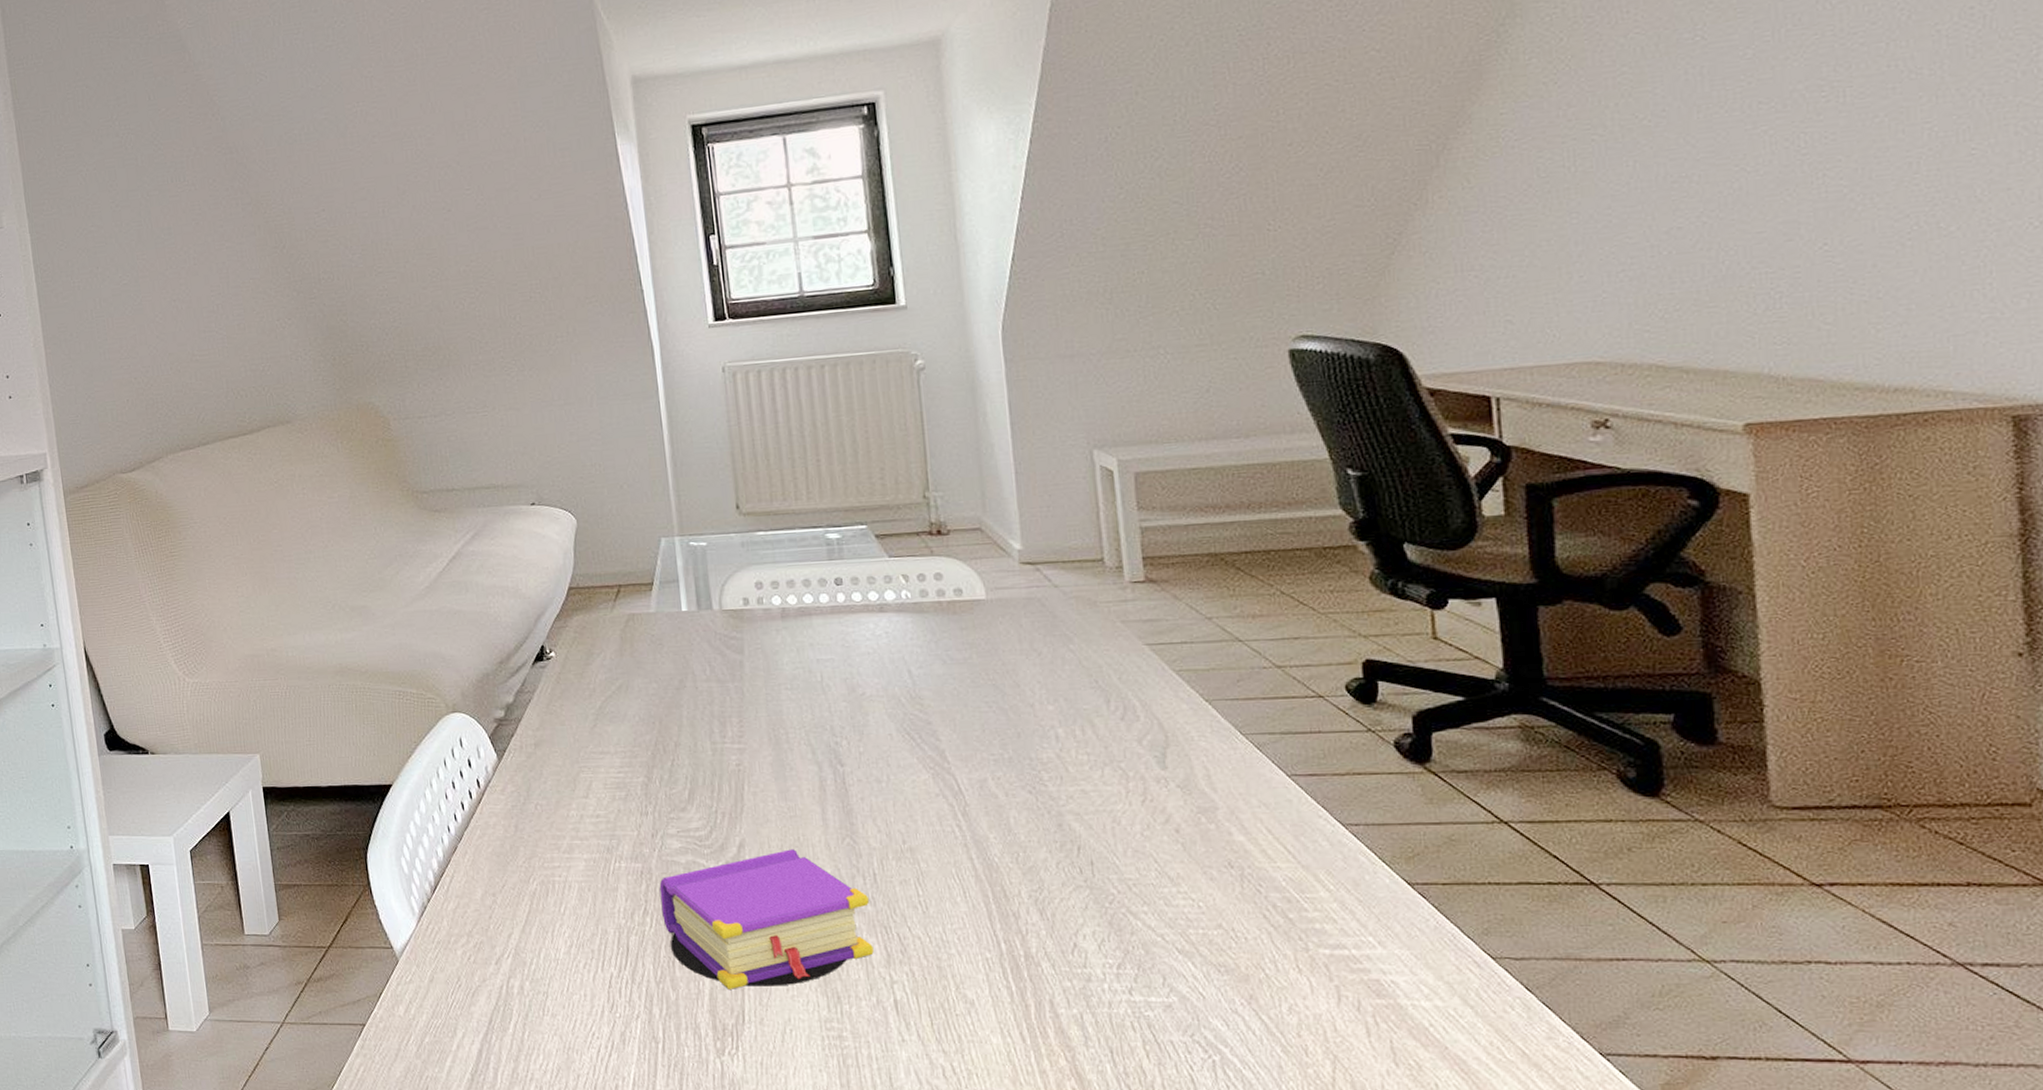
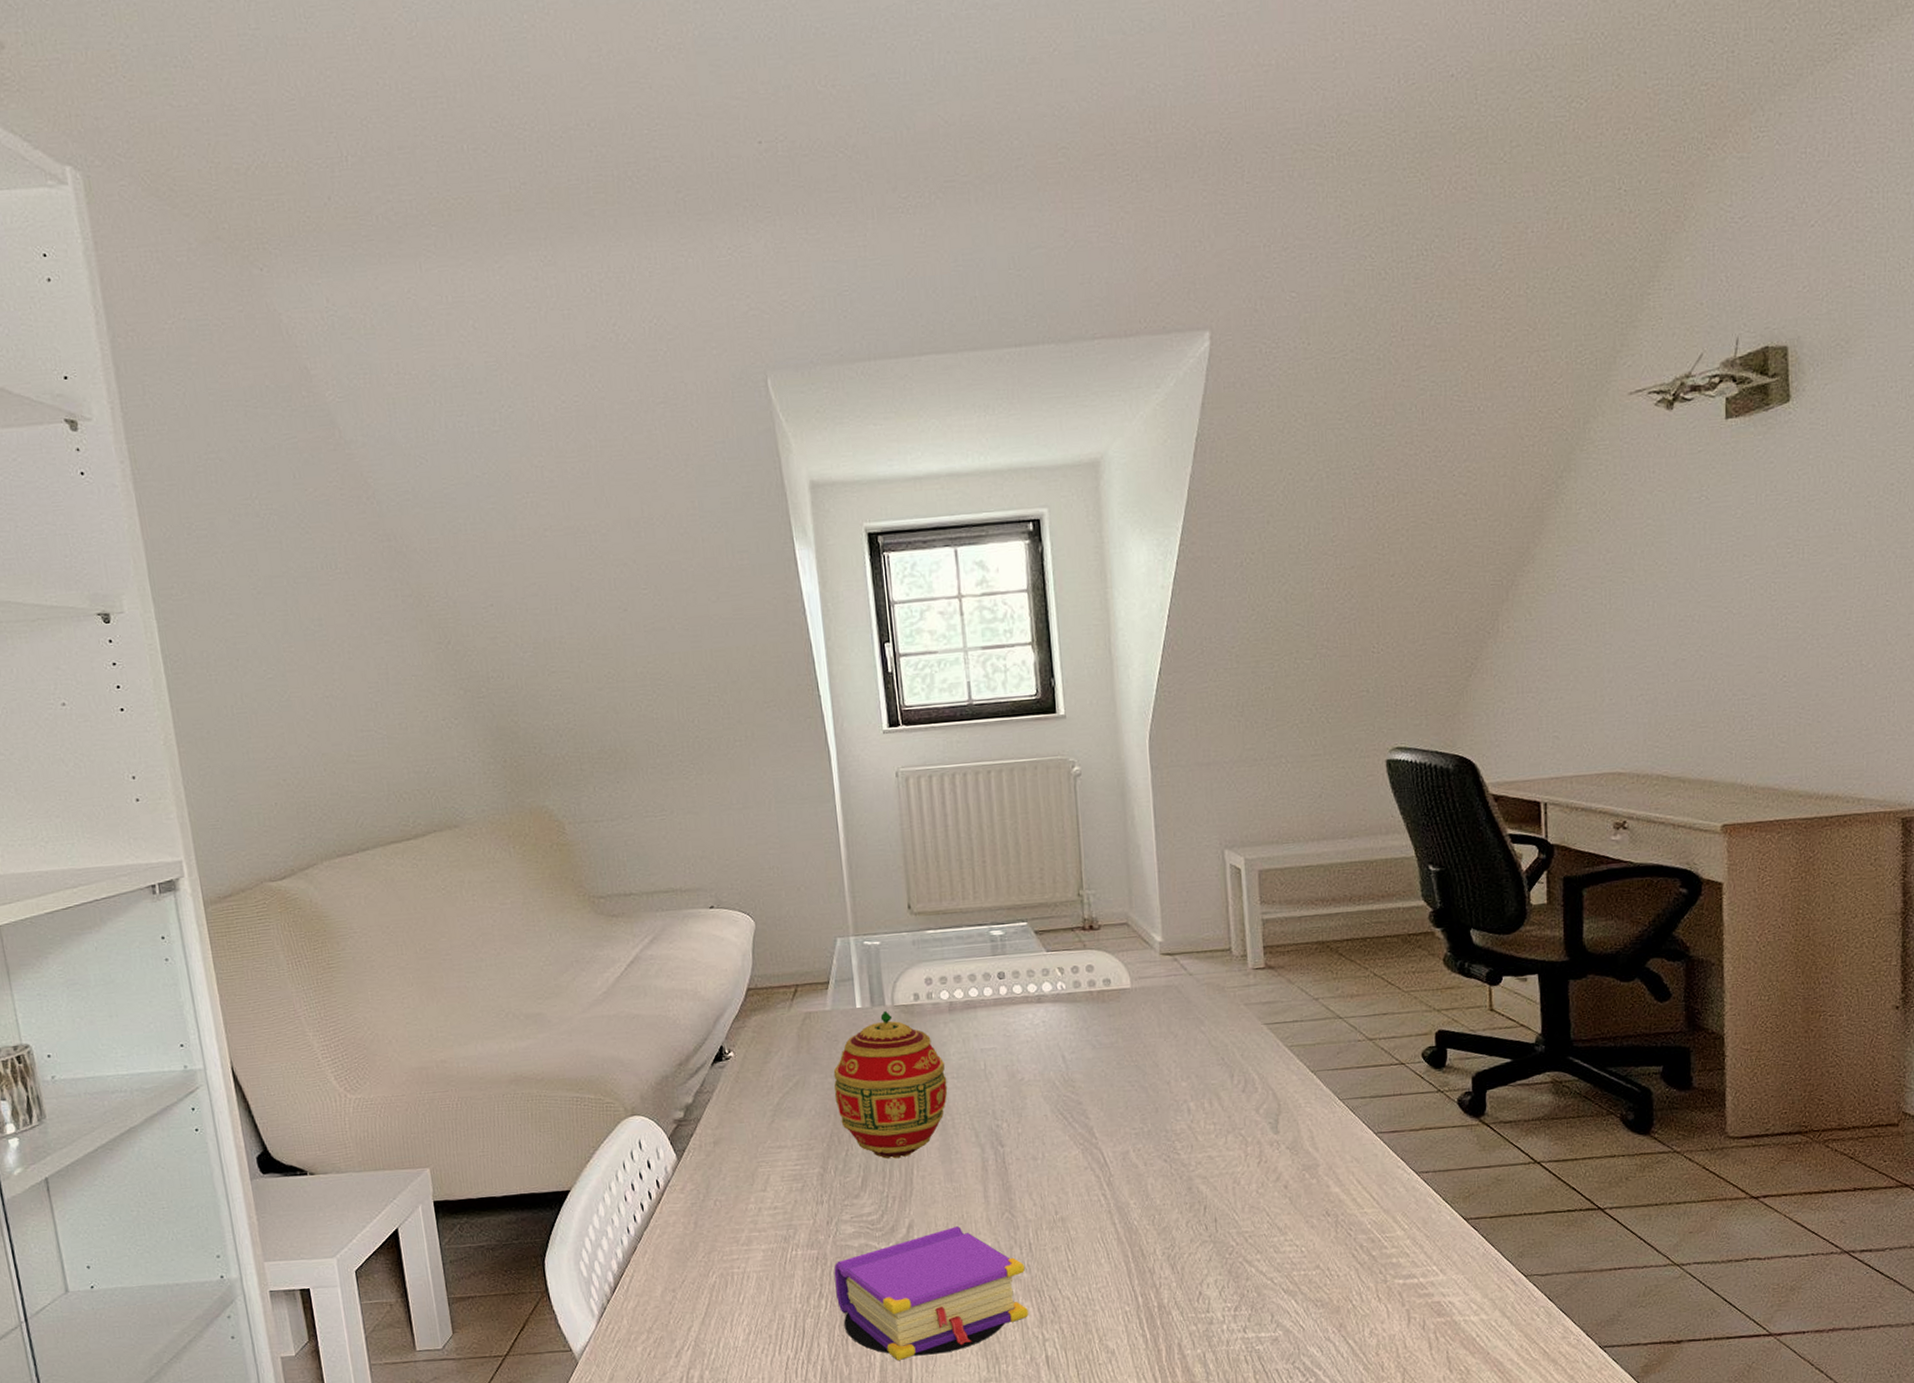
decorative egg: none [658,615,781,772] -> present [833,1010,948,1159]

